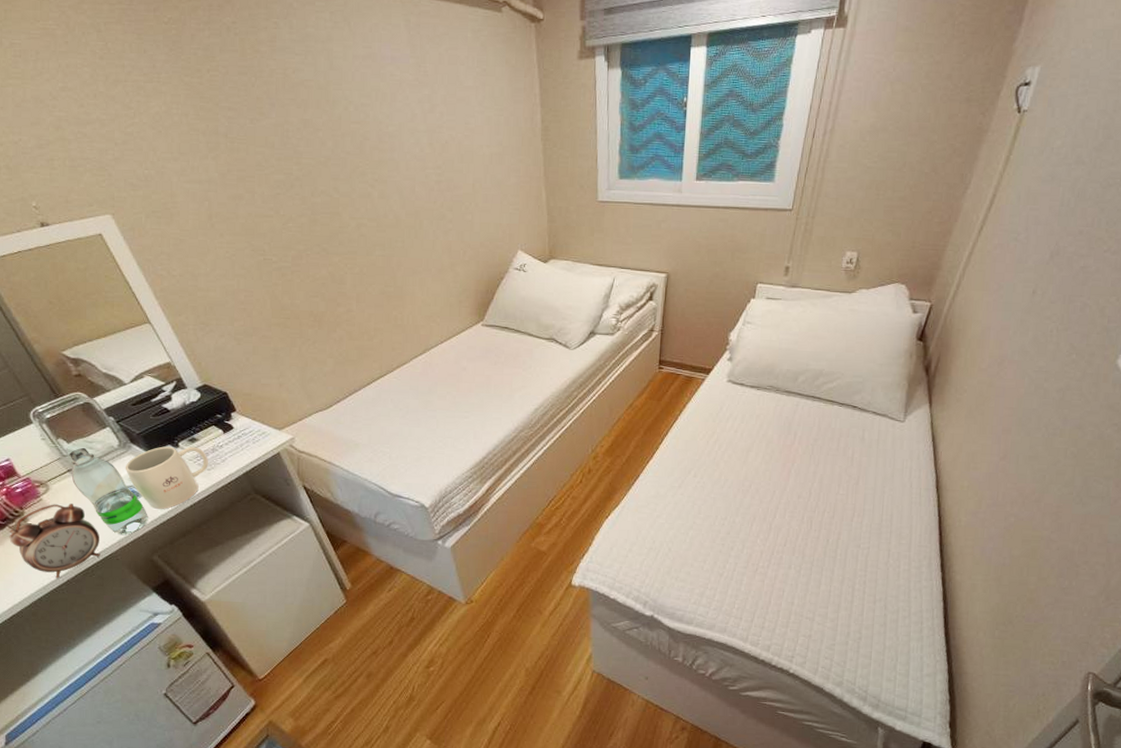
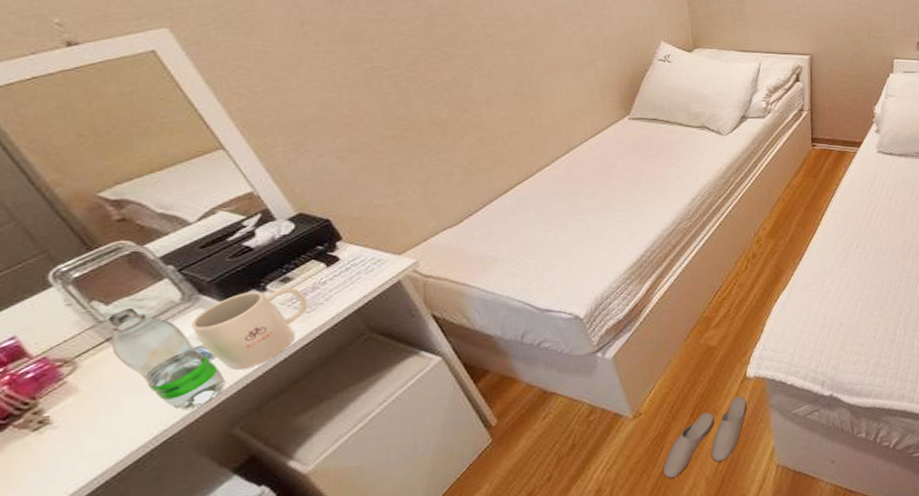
alarm clock: present [9,503,100,579] -> none [13,381,156,482]
slippers: none [488,601,570,664] -> present [663,396,747,479]

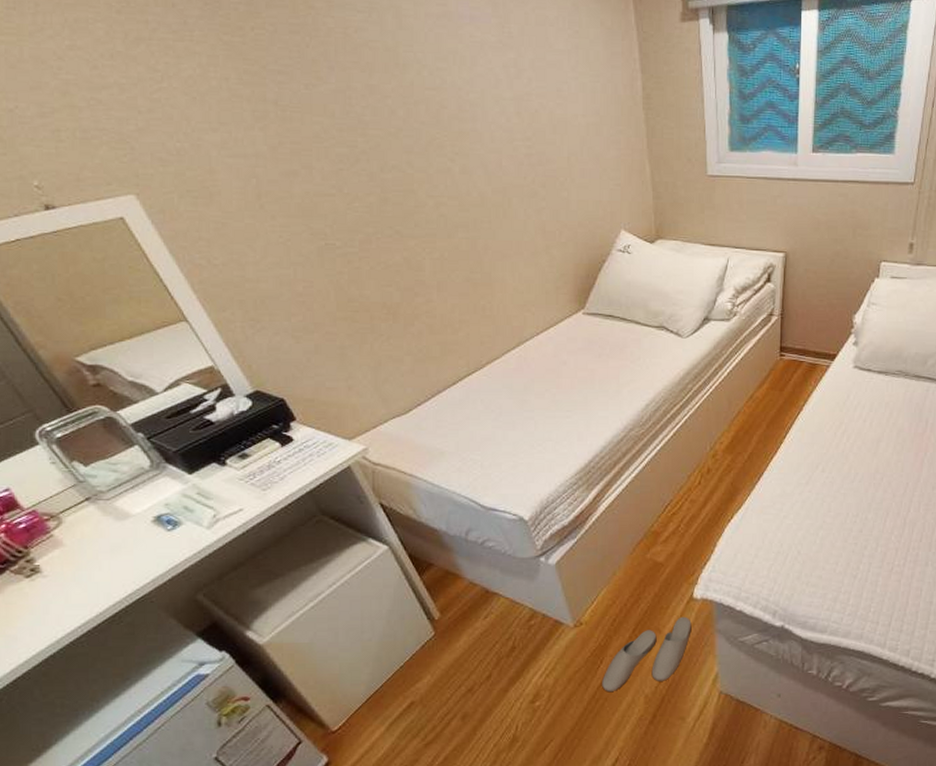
bottle: present [108,307,225,410] -> none [87,470,190,572]
mug: present [190,287,307,371] -> none [159,463,263,540]

